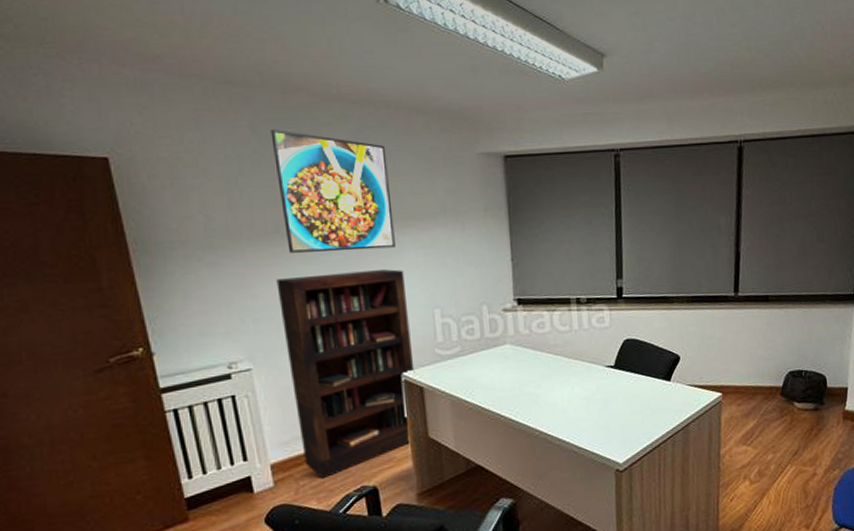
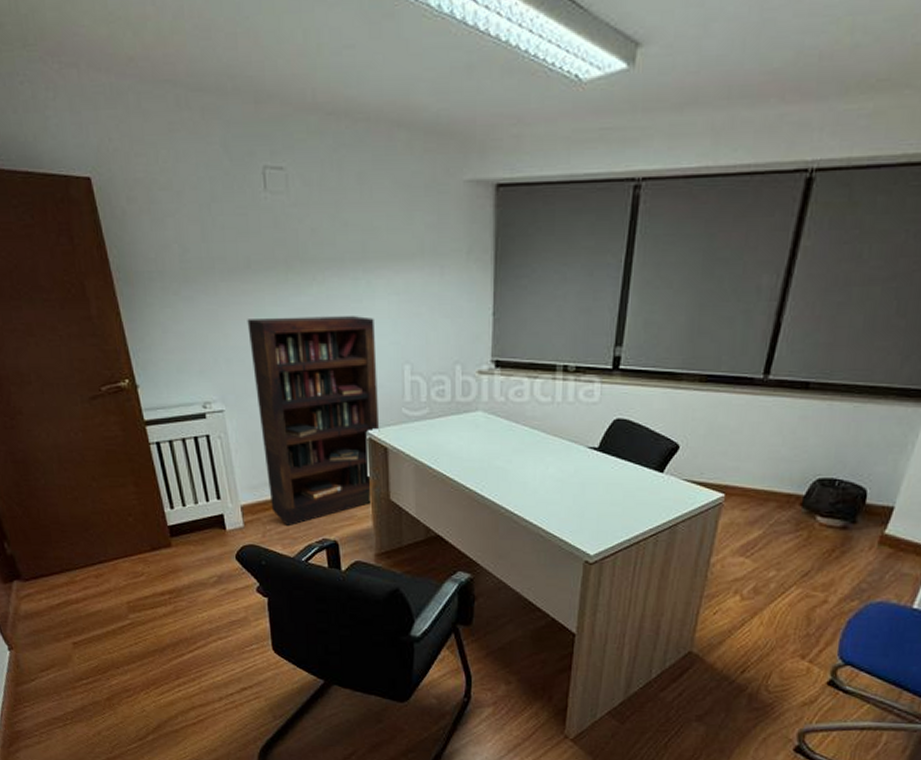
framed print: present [270,129,396,253] -> none [243,147,367,292]

